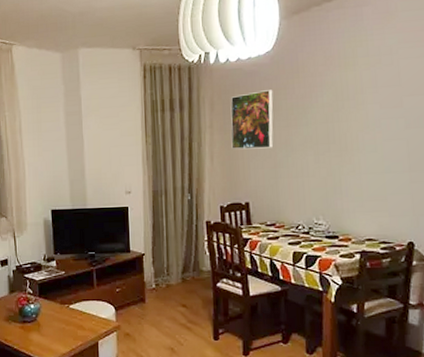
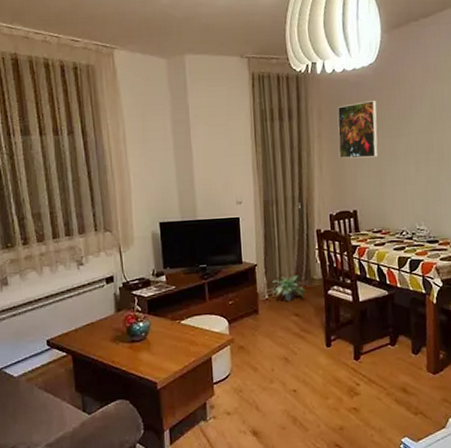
potted plant: none [160,265,195,292] -> present [272,274,307,301]

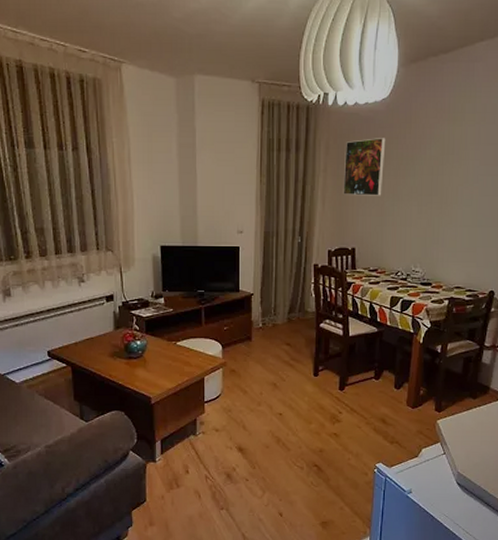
potted plant: present [272,274,307,301] -> none [267,306,300,331]

